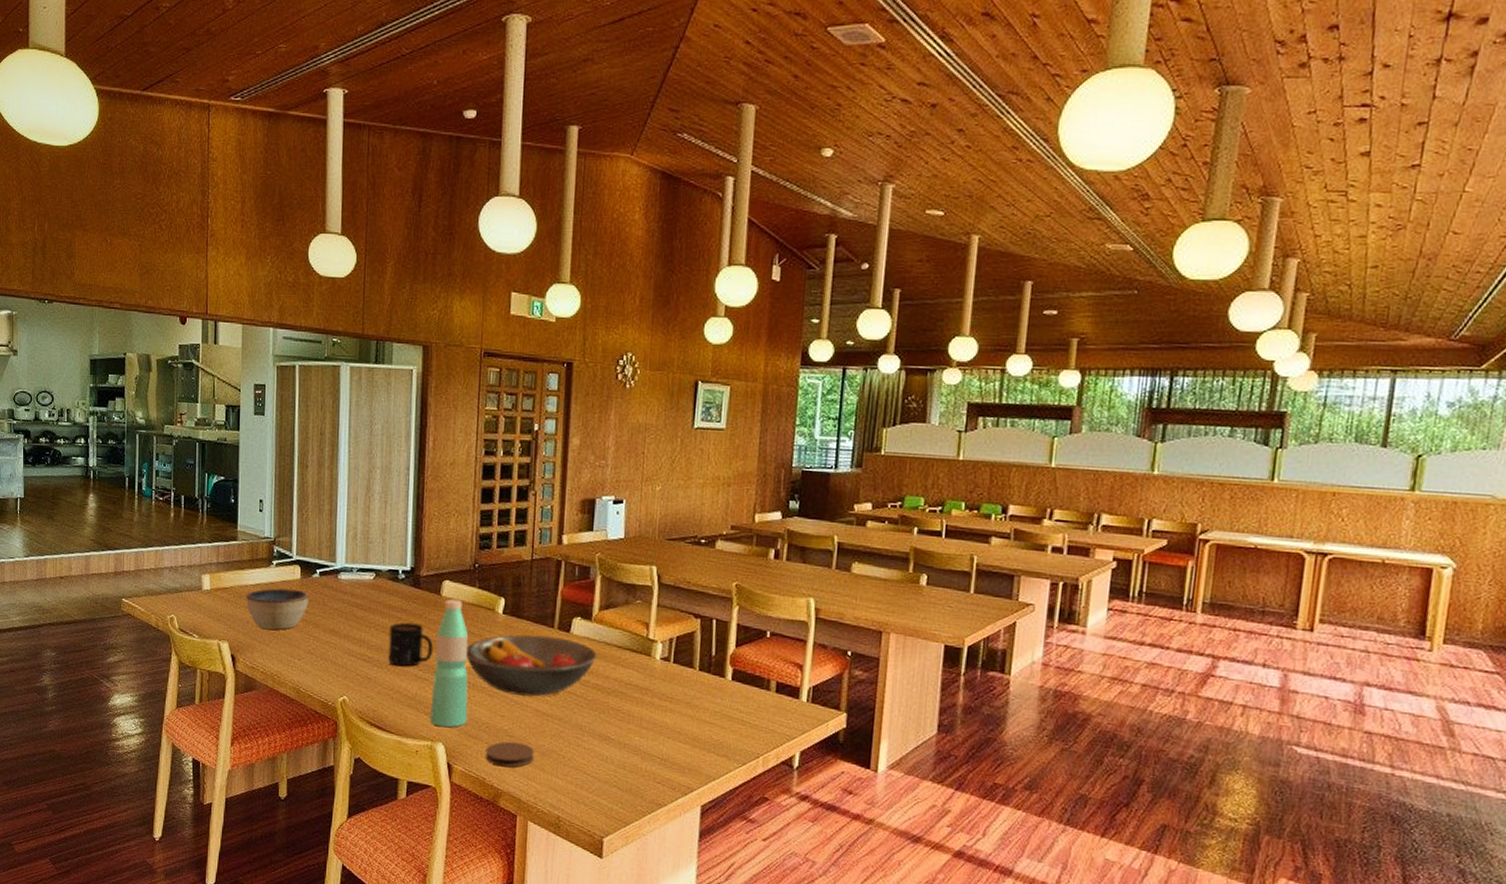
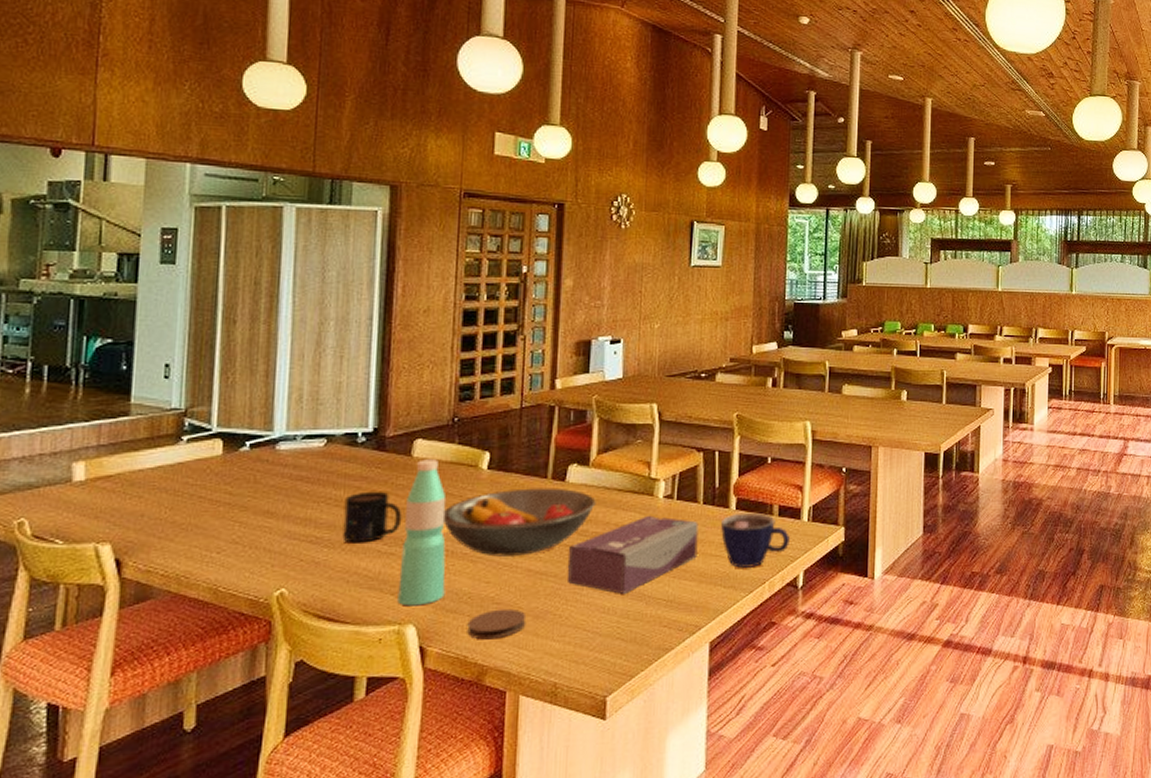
bowl: present [245,588,309,630] -> none [139,468,234,520]
tissue box: none [570,674,694,746] -> present [567,515,699,594]
cup: none [716,684,787,740] -> present [721,512,790,569]

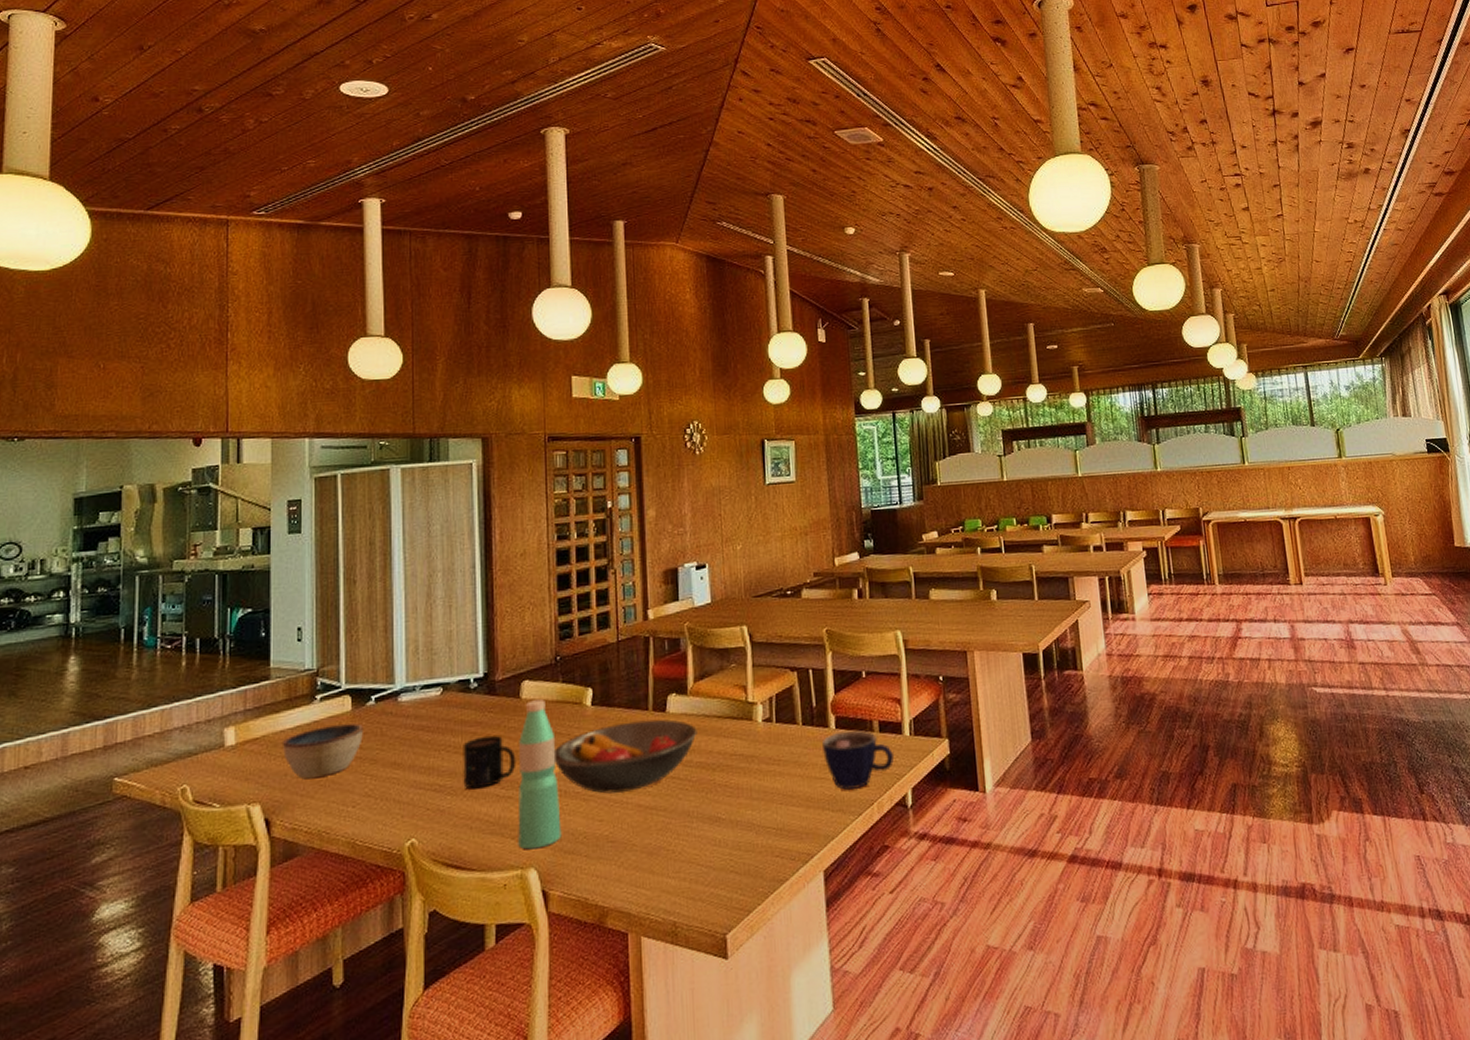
bowl: none [139,468,234,520] -> present [282,723,363,778]
coaster: present [467,608,527,640] -> none [585,846,641,880]
tissue box: present [567,515,699,594] -> none [674,740,802,825]

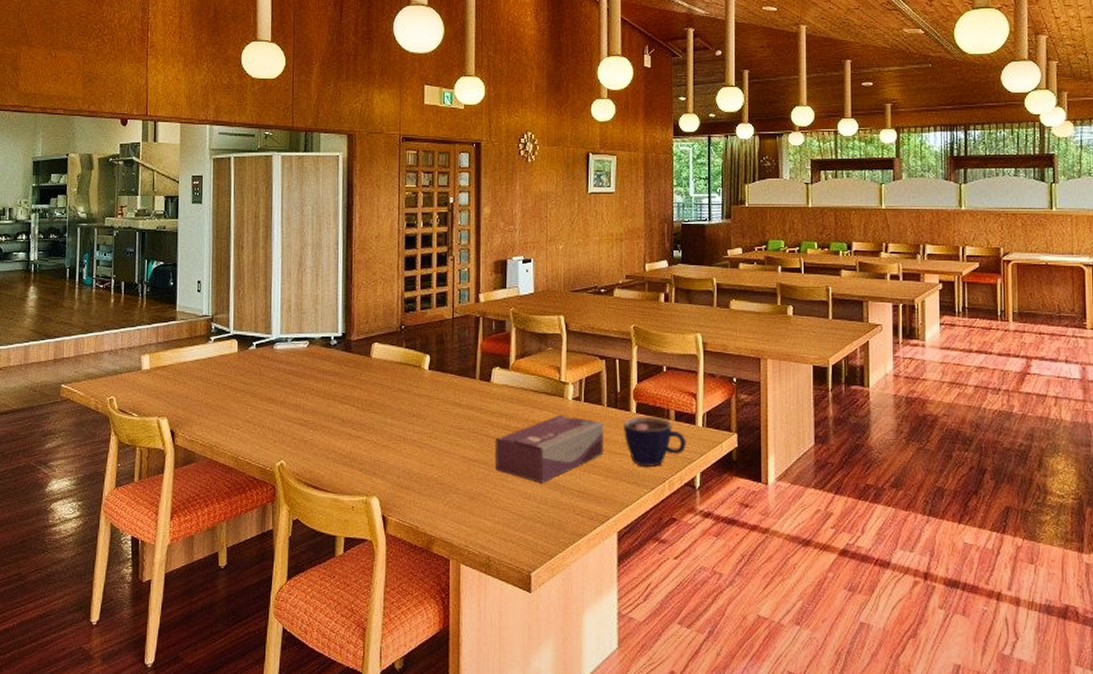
bowl: present [282,723,363,778] -> none [184,362,246,402]
mug: present [463,735,516,790] -> none [323,384,366,427]
water bottle: present [518,699,562,850] -> none [364,360,400,482]
fruit bowl: present [555,719,697,794] -> none [397,387,516,444]
tissue box: none [674,740,802,825] -> present [494,414,604,483]

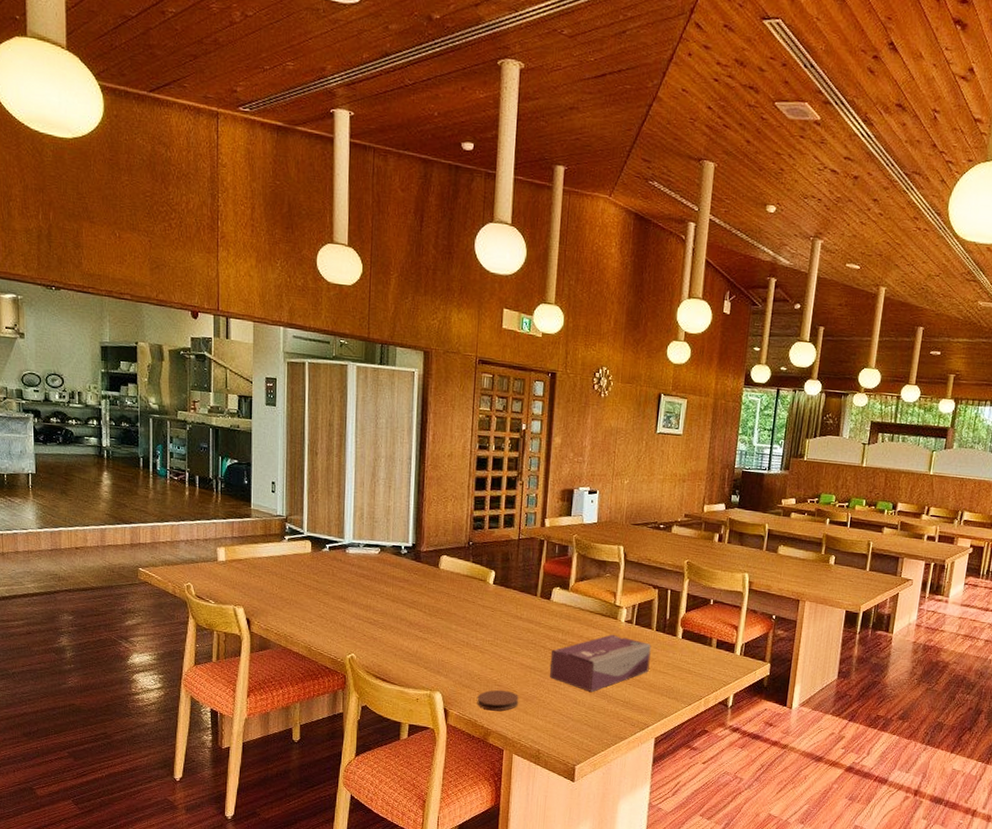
coaster: none [418,488,464,514] -> present [477,689,519,711]
cup: present [624,416,686,468] -> none [669,641,724,686]

